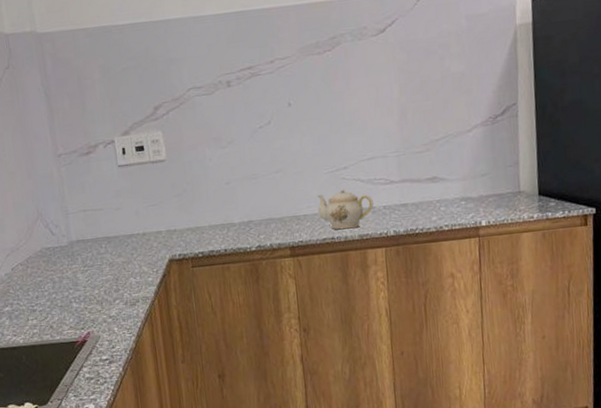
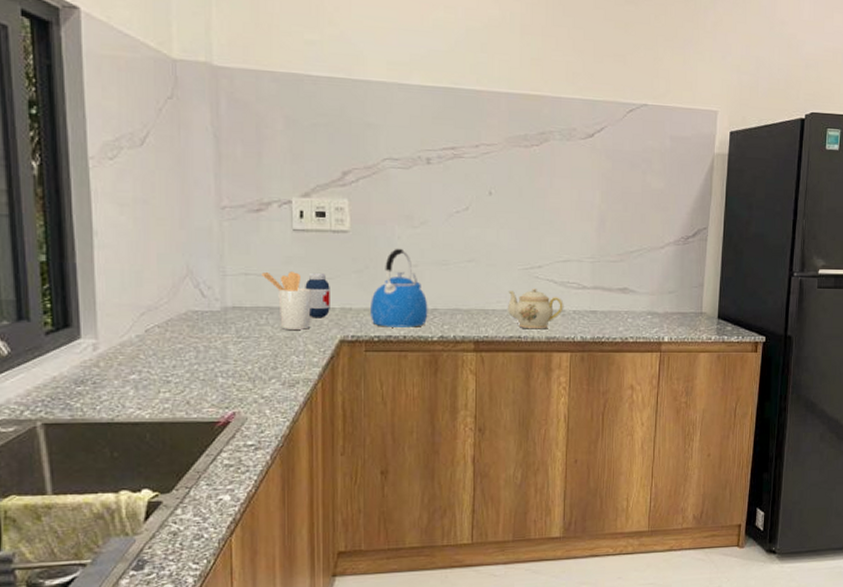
utensil holder: none [97,203,142,255] -> present [261,271,312,330]
medicine bottle: none [134,200,158,243] -> present [305,272,330,318]
kettle: none [191,168,245,243] -> present [371,248,428,327]

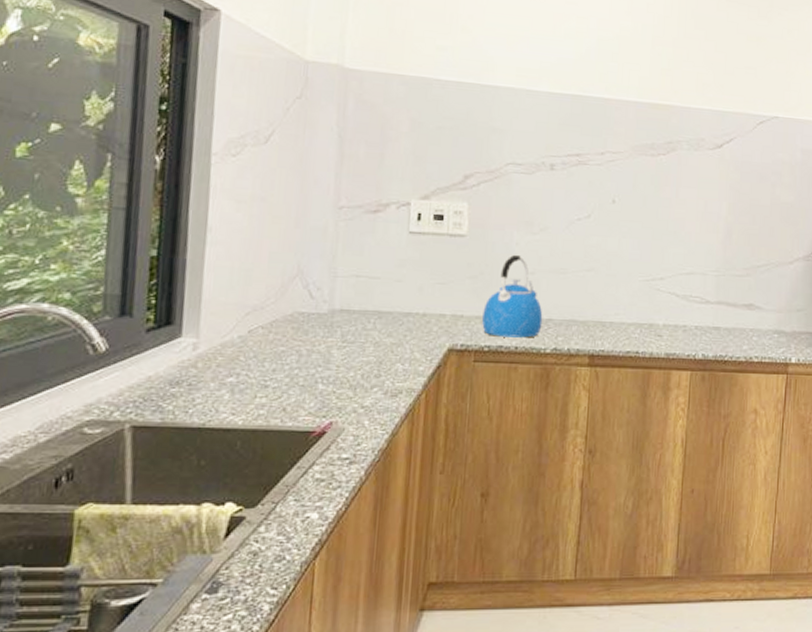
utensil holder: present [261,271,312,330] -> none [373,274,424,336]
medicine bottle: present [305,272,330,318] -> none [417,276,443,325]
teapot: present [508,287,564,329] -> none [626,300,686,345]

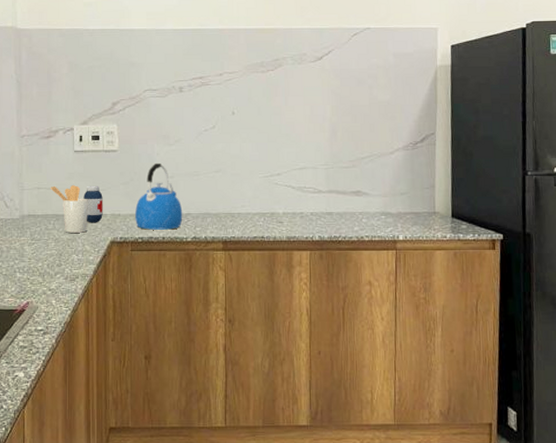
utensil holder: none [373,274,424,336] -> present [50,185,89,233]
medicine bottle: none [417,276,443,325] -> present [83,185,103,223]

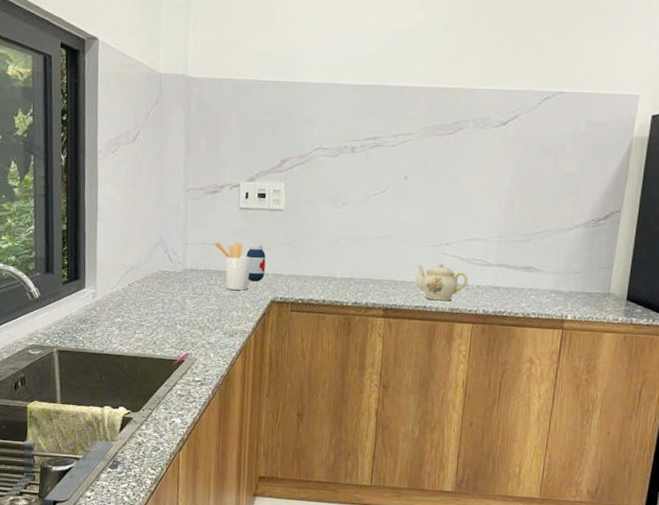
kettle: present [135,162,183,230] -> none [297,224,345,293]
teapot: none [251,193,302,230] -> present [415,263,469,301]

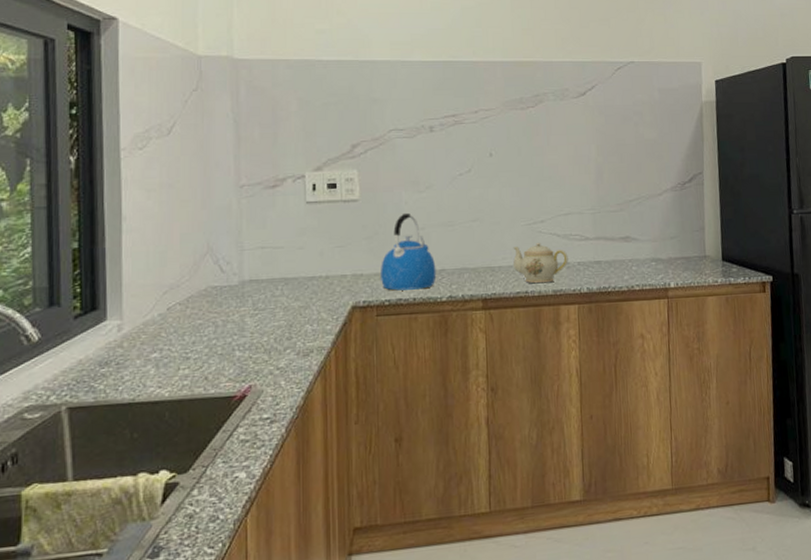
utensil holder: present [214,241,252,290] -> none [277,242,325,299]
medicine bottle: present [246,243,266,282] -> none [318,241,342,287]
kettle: none [297,224,345,293] -> present [381,212,437,291]

